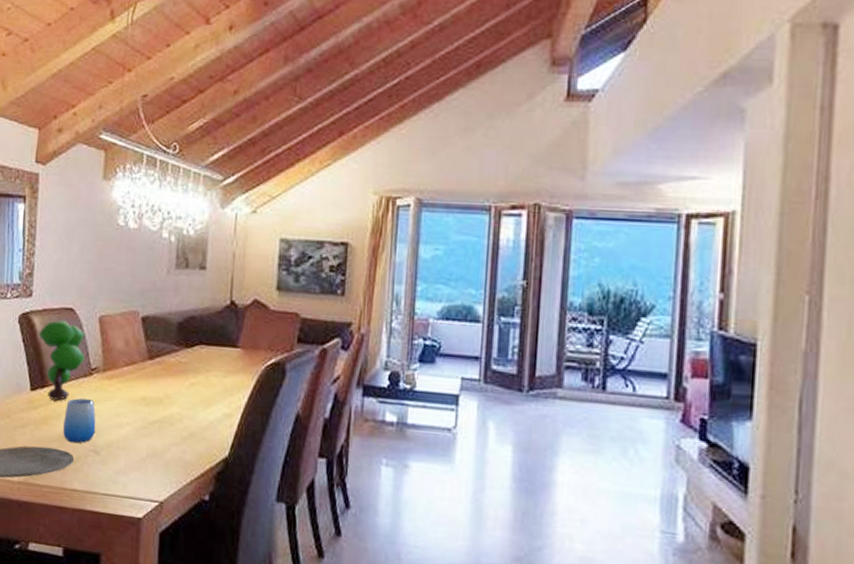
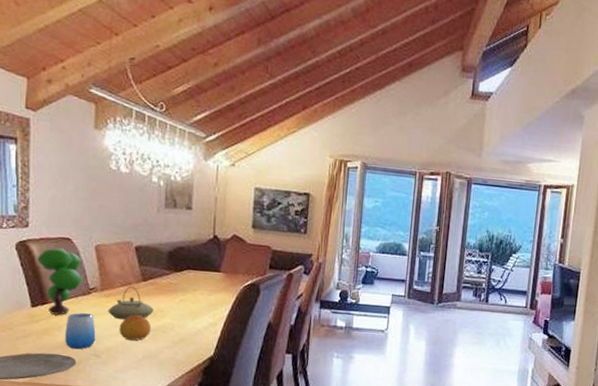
teapot: none [109,366,160,408] -> present [108,286,154,320]
fruit: none [121,401,157,435] -> present [119,314,152,341]

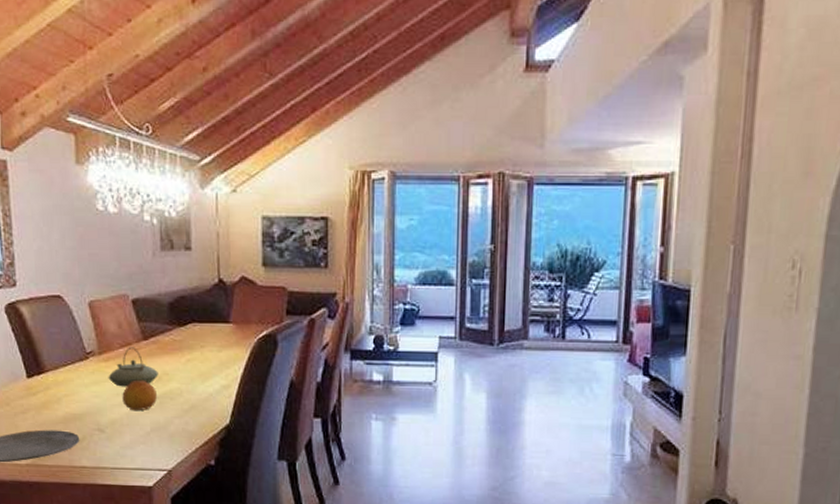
plant: present [37,248,83,315] -> none [28,308,78,385]
cup: present [65,313,96,349] -> none [65,382,98,424]

